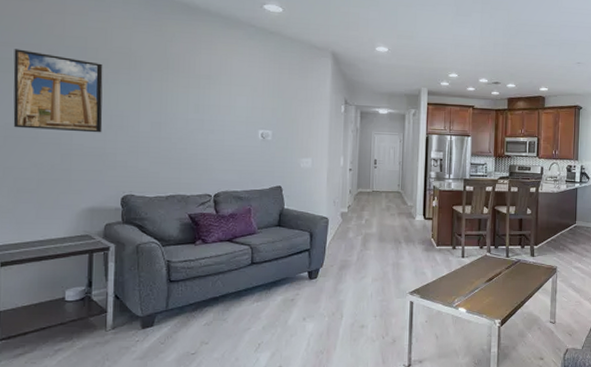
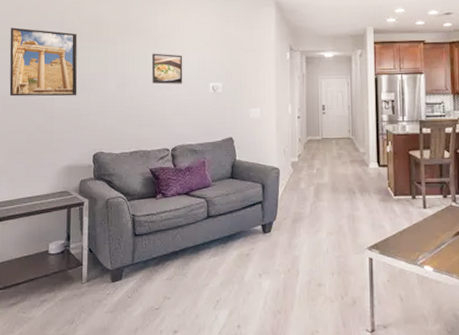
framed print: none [193,94,230,129] -> present [152,53,183,84]

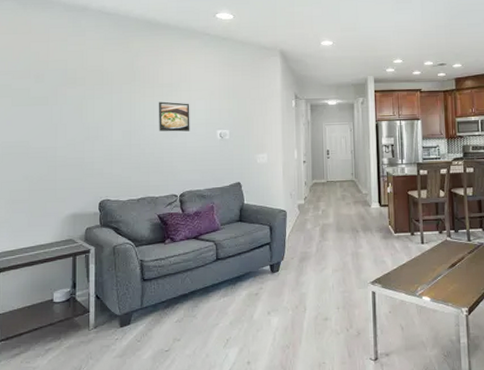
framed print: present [9,27,78,97] -> none [8,76,81,146]

